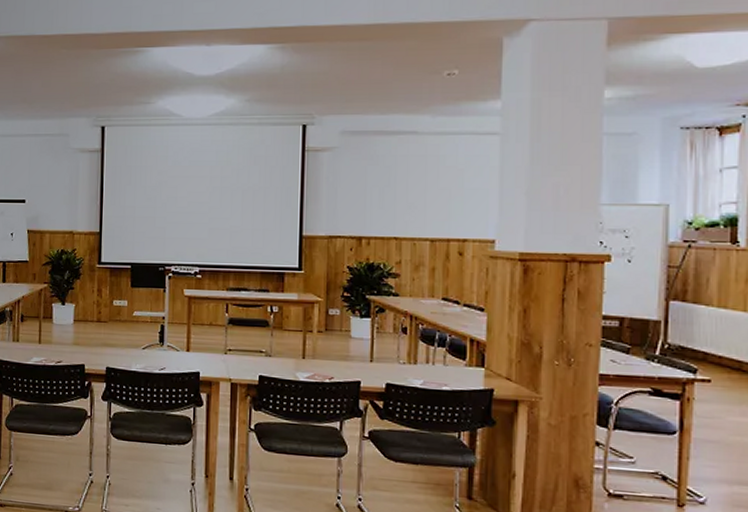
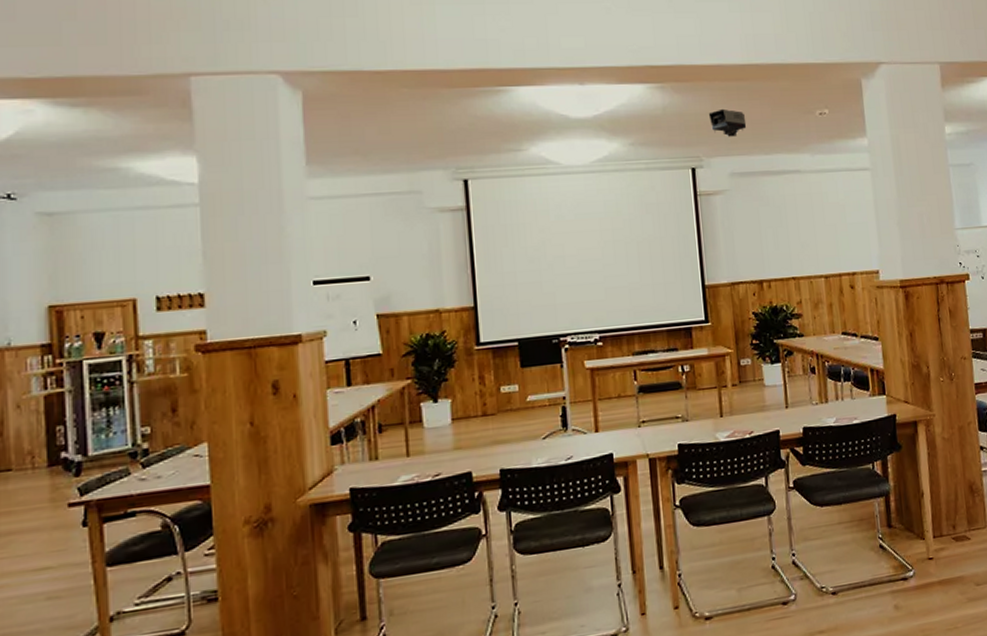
projector: none [326,68,365,96] -> present [708,108,747,137]

